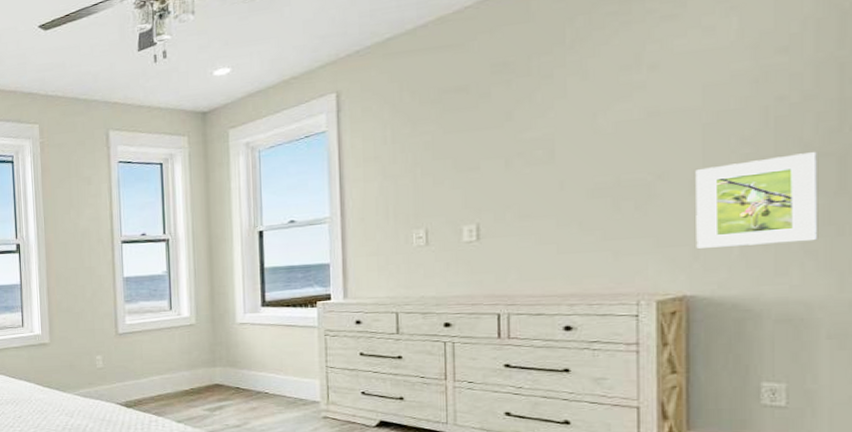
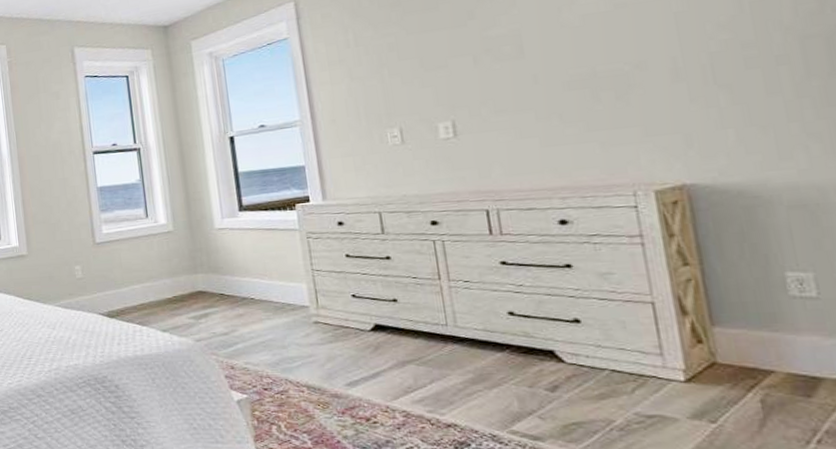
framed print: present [695,152,819,249] -> none [674,34,820,136]

